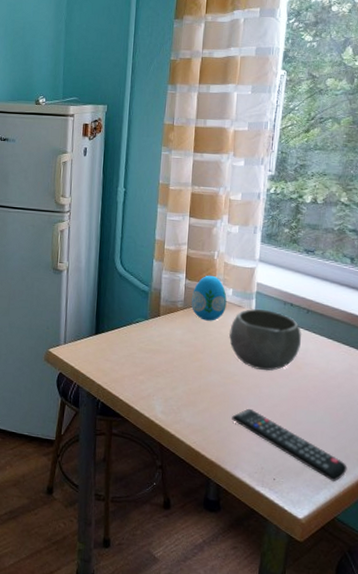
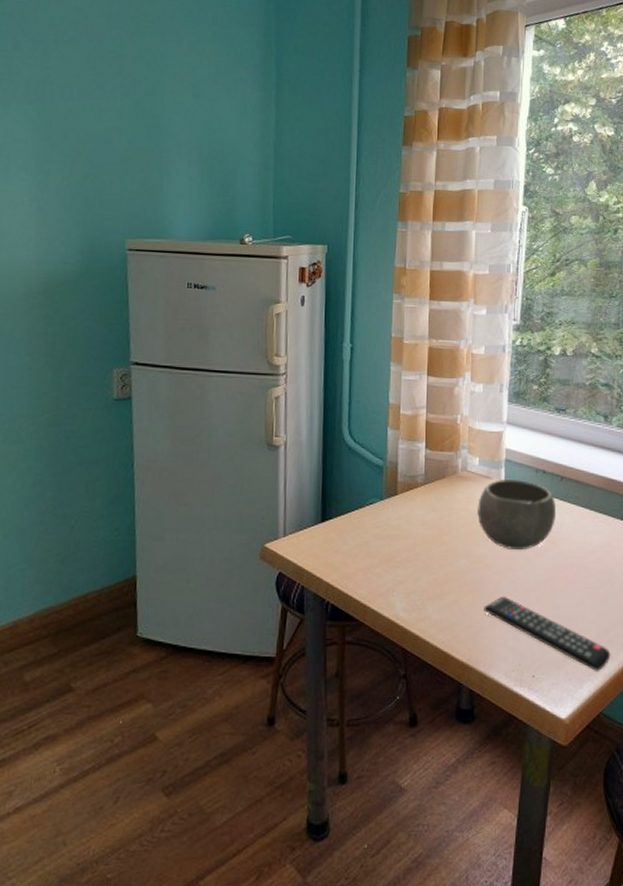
decorative egg: present [191,275,227,321] -> none [432,442,473,497]

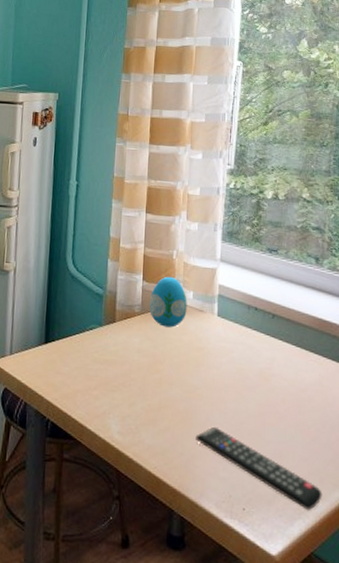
decorative egg: none [432,442,473,497] -> present [149,276,187,328]
ceramic bowl: present [477,480,557,551] -> none [191,314,268,384]

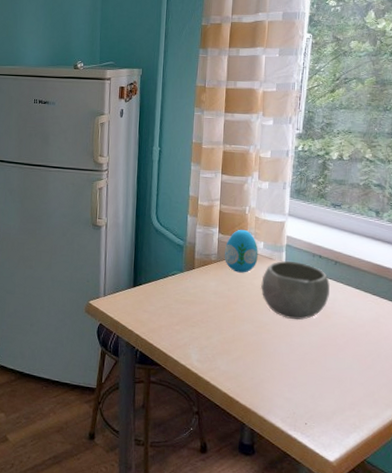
ceramic bowl: none [191,314,268,384] -> present [261,261,331,320]
remote control: present [195,426,322,510] -> none [264,356,376,425]

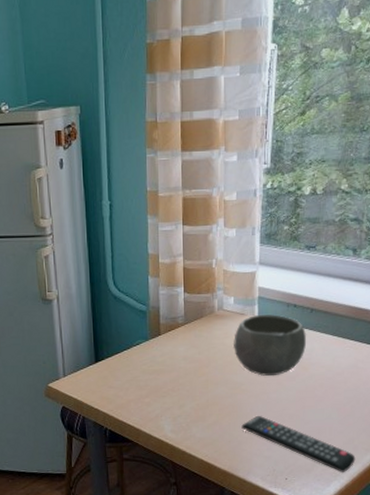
decorative egg: present [224,229,258,273] -> none [191,285,229,334]
remote control: none [264,356,376,425] -> present [241,415,356,472]

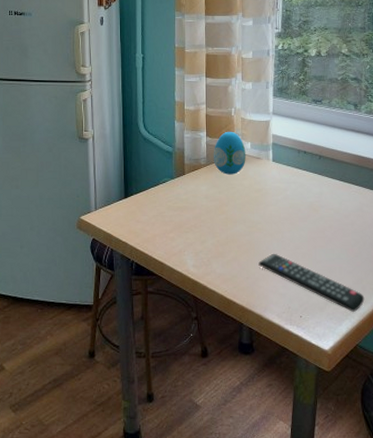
decorative egg: none [191,285,229,334] -> present [213,131,246,175]
ceramic bowl: present [234,314,307,377] -> none [251,160,316,217]

